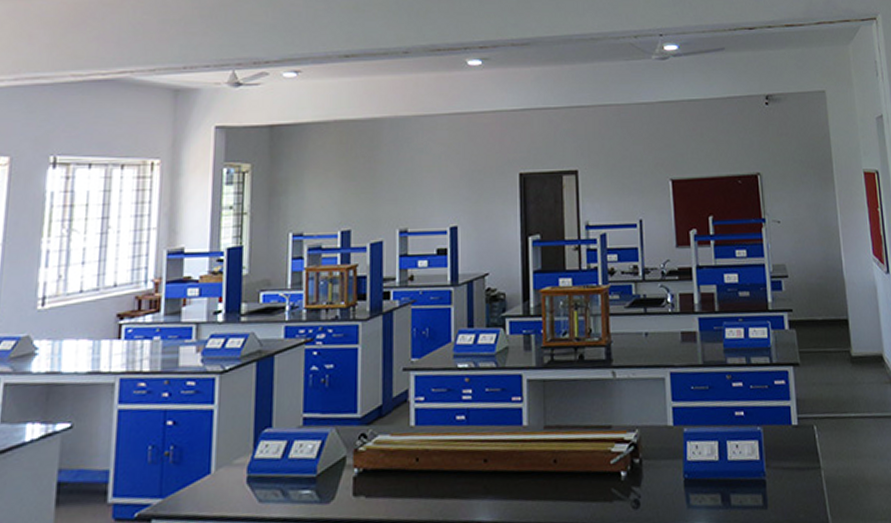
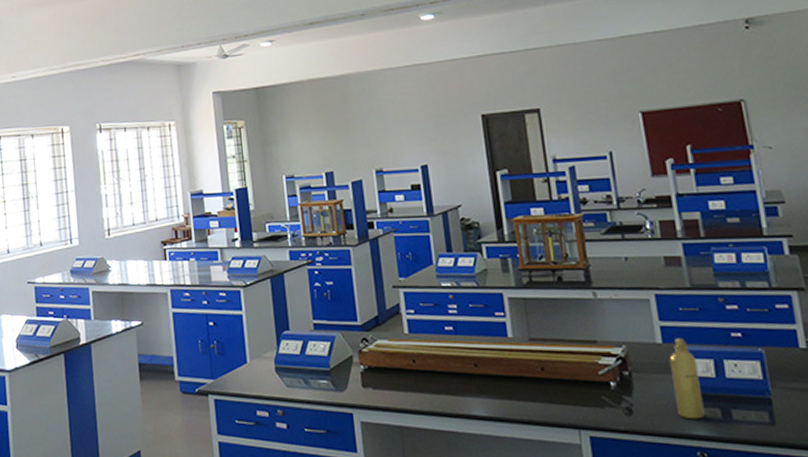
perfume bottle: none [678,419,706,508] -> present [669,338,705,420]

